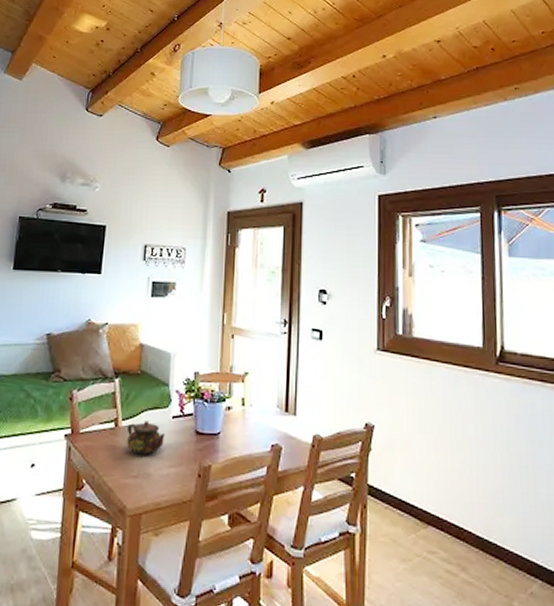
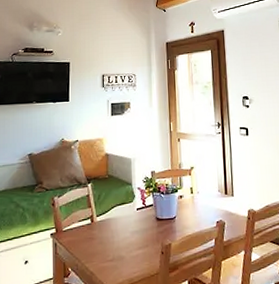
teapot: present [126,420,166,455] -> none [101,214,133,242]

